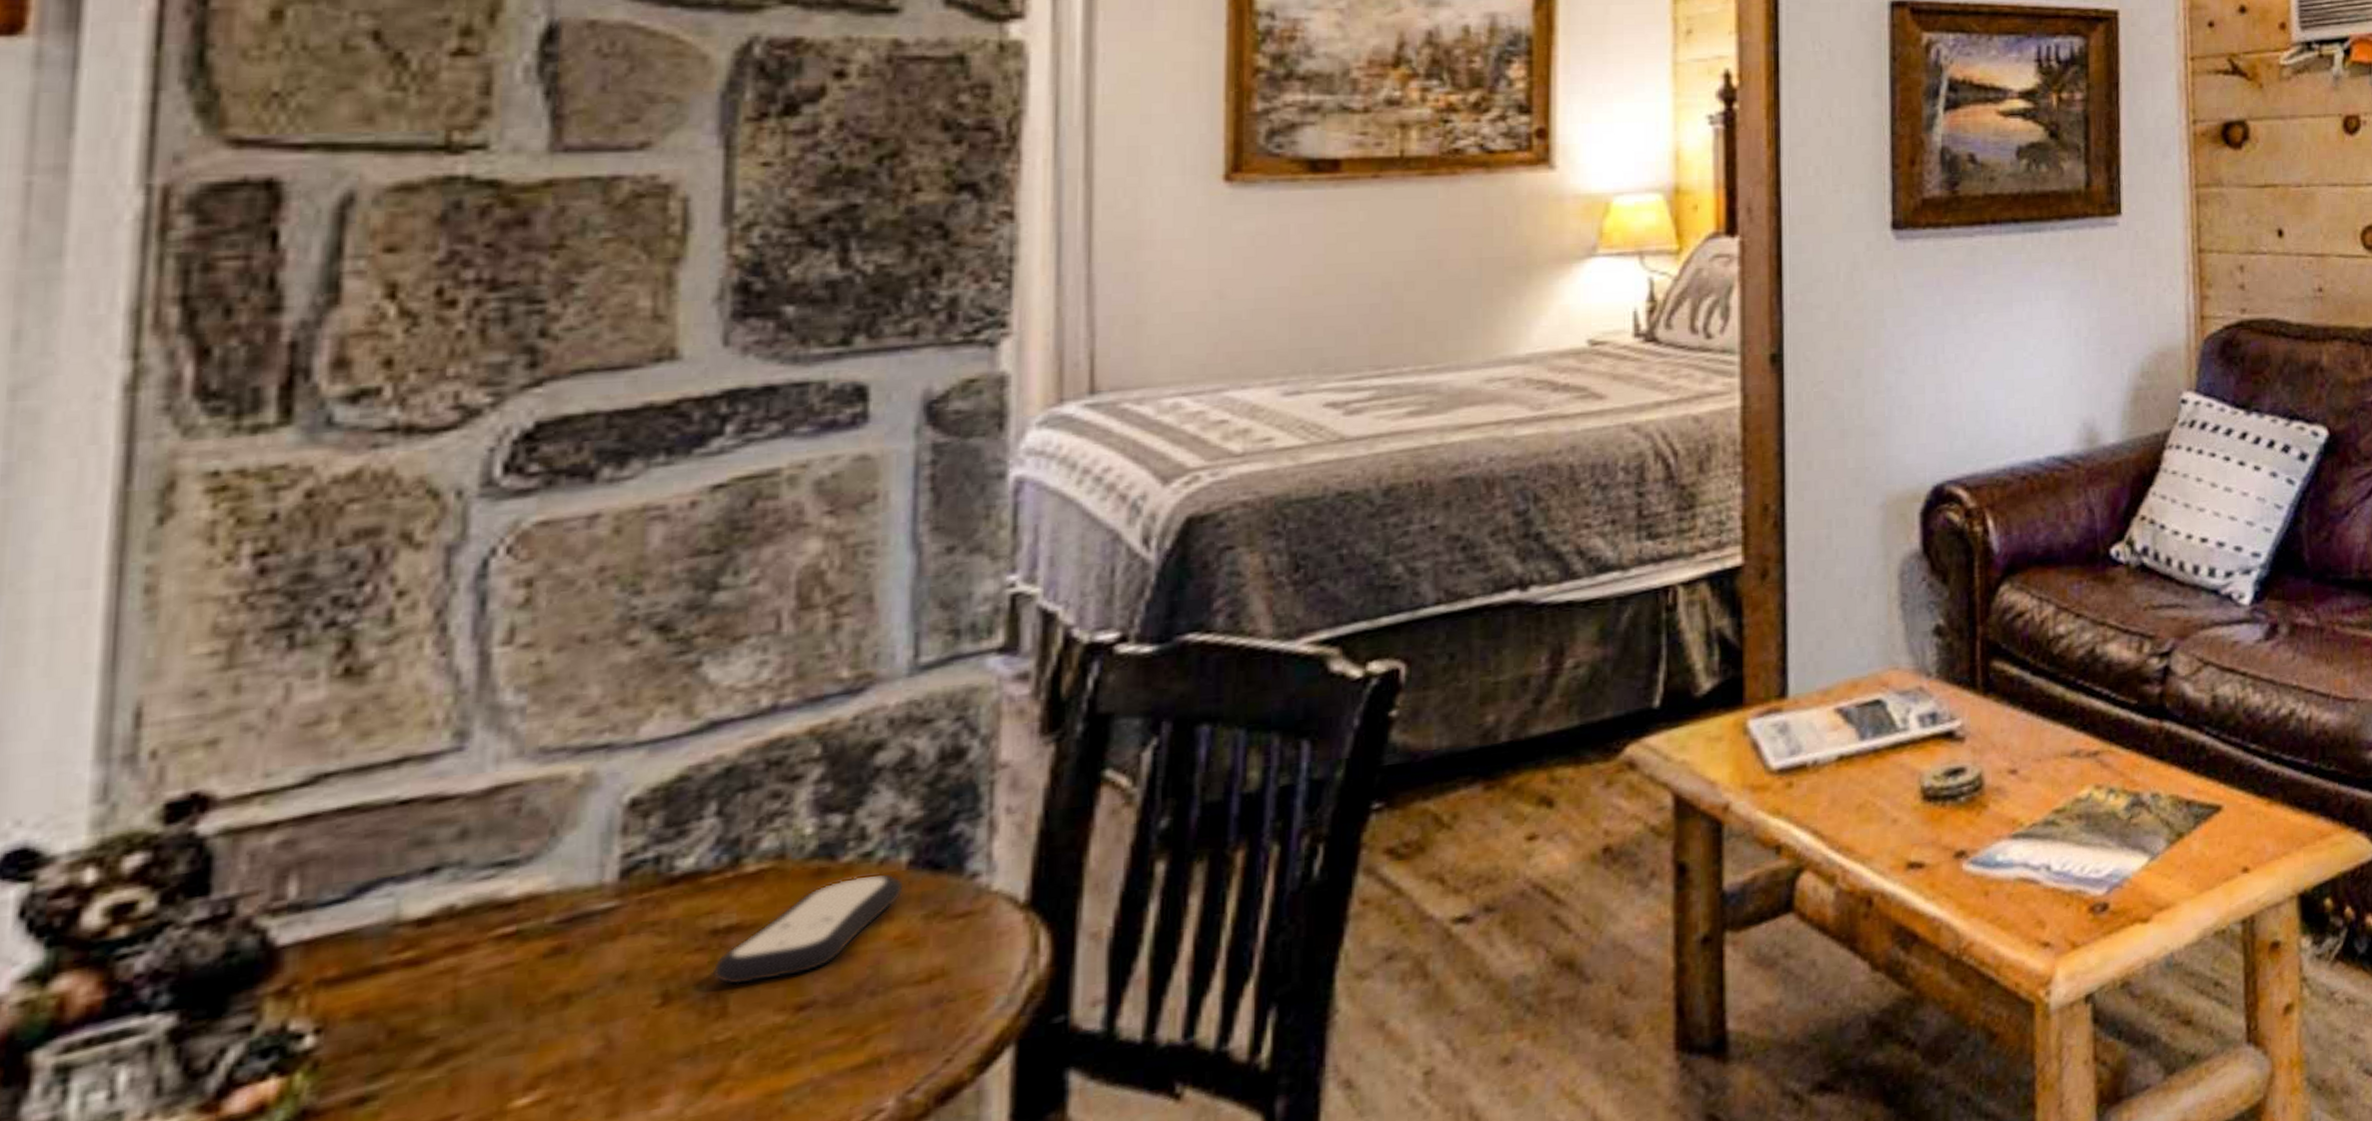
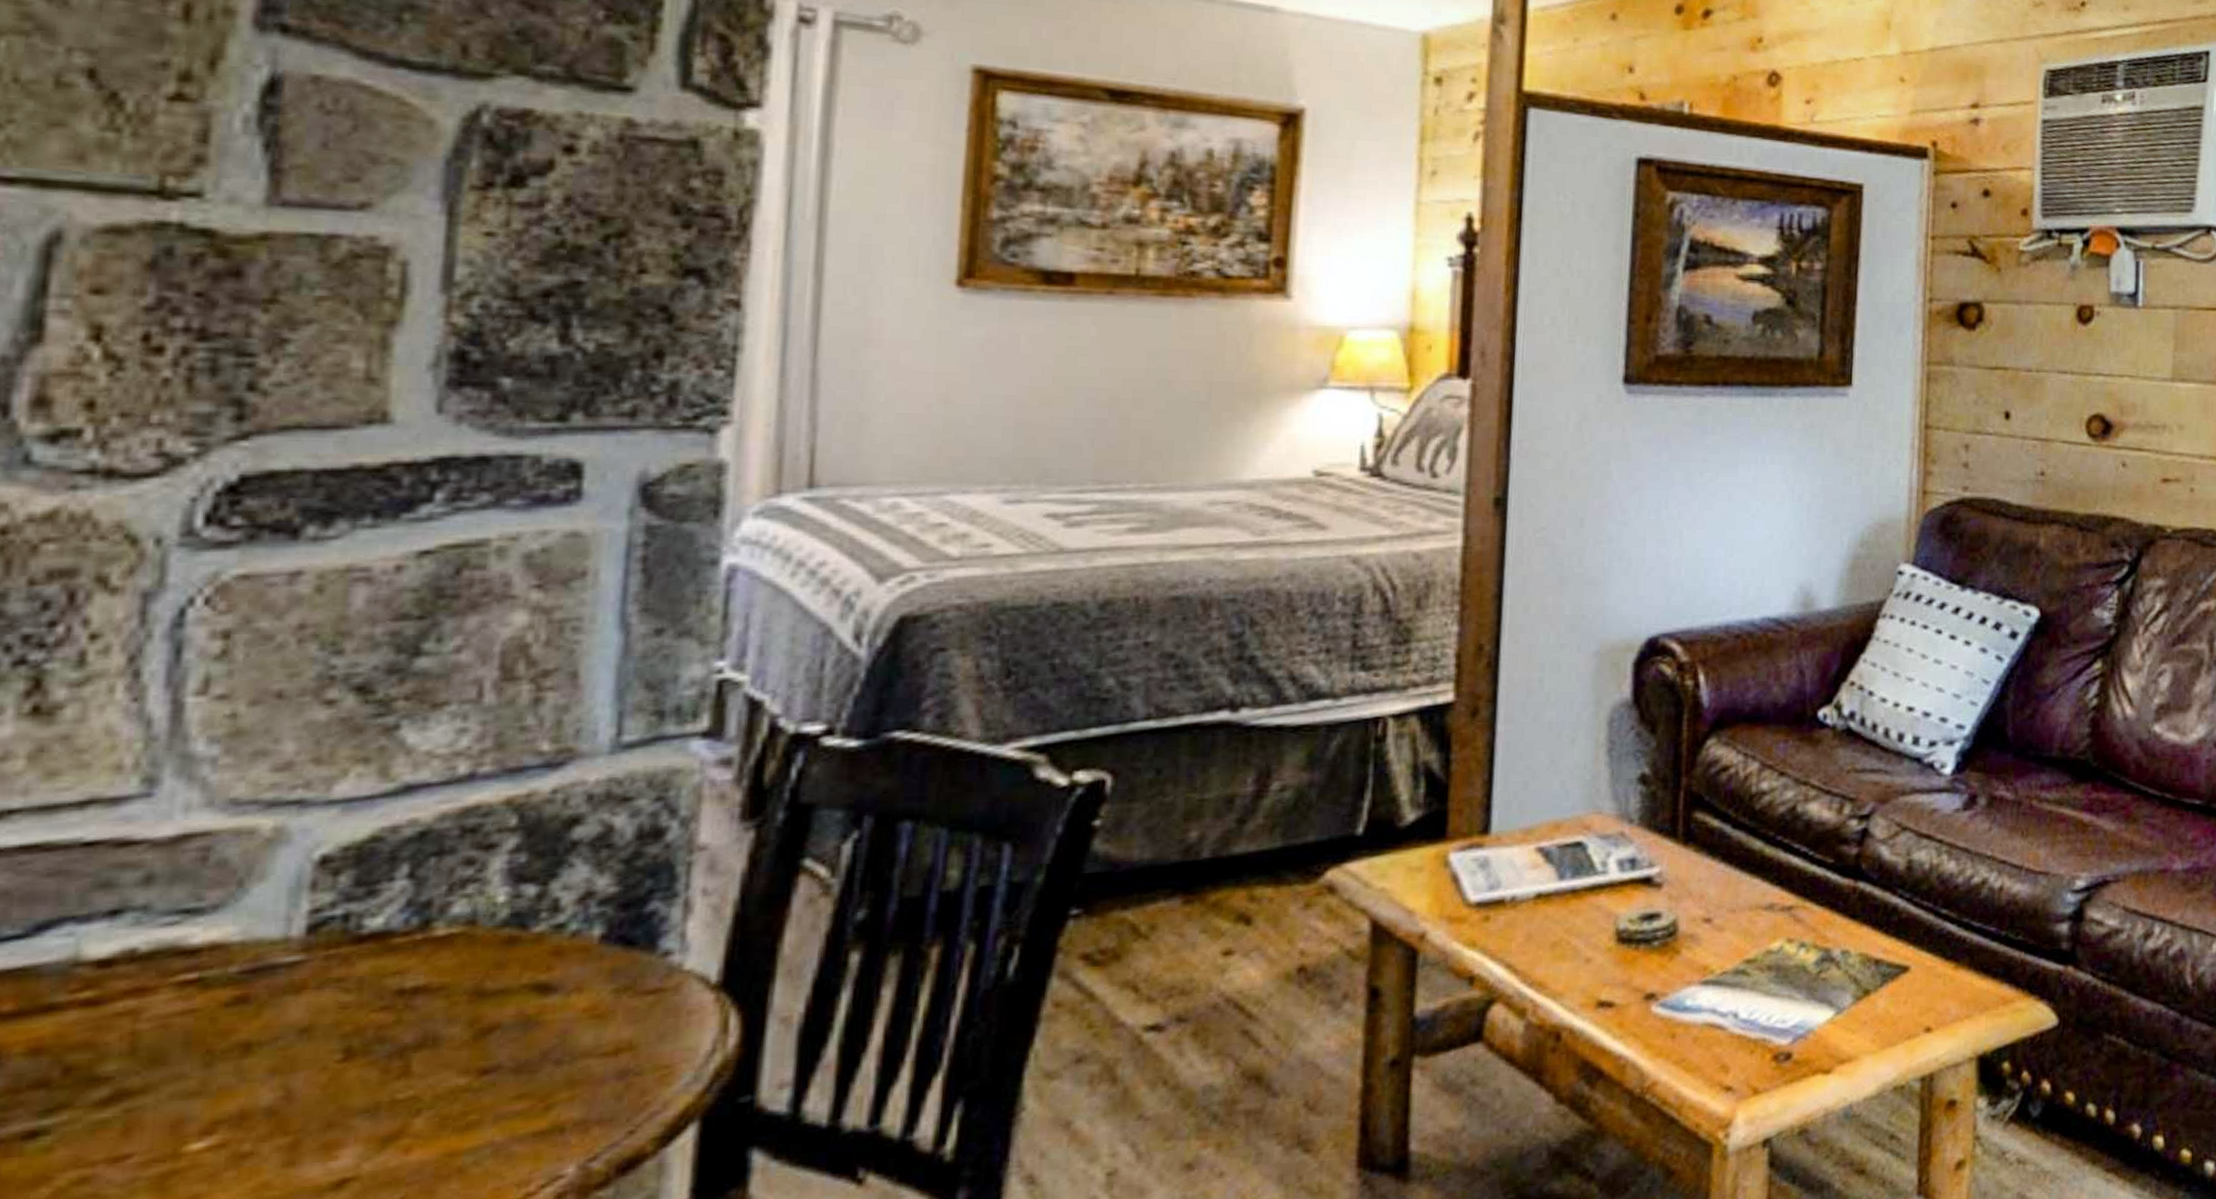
remote control: present [712,872,905,985] -> none [396,945,596,1045]

